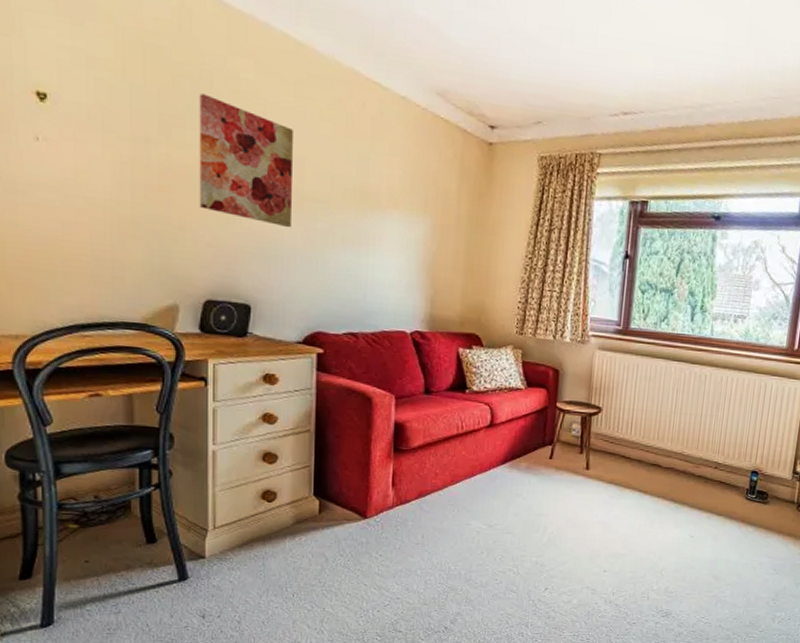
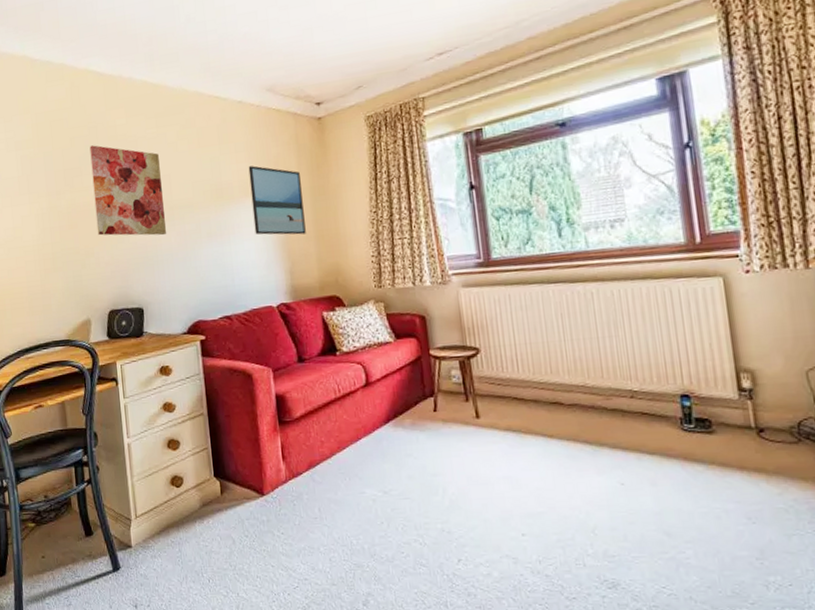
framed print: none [398,175,459,264] -> present [248,166,306,235]

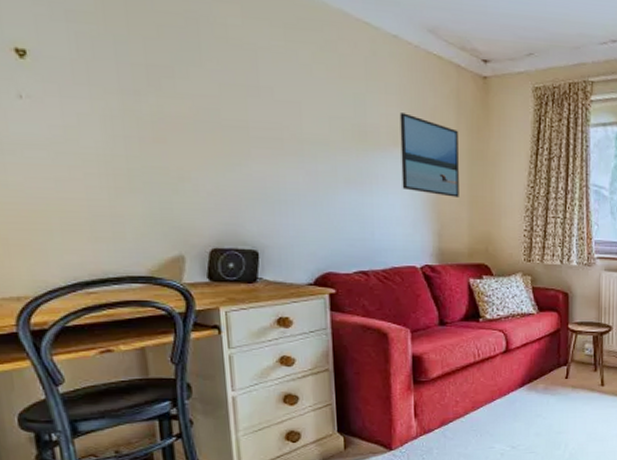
wall art: present [89,145,166,236] -> none [186,42,292,172]

